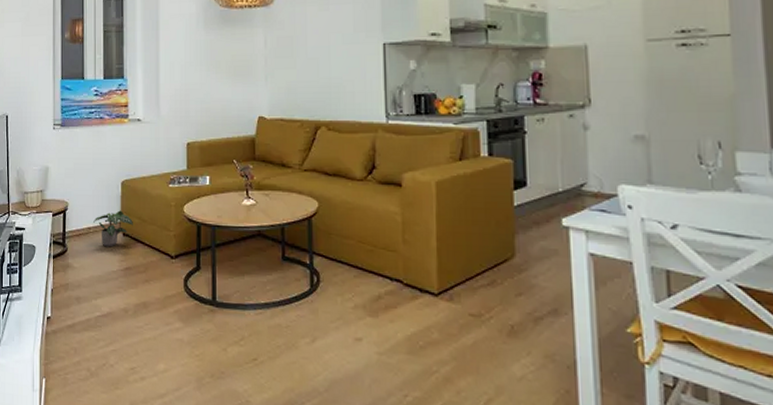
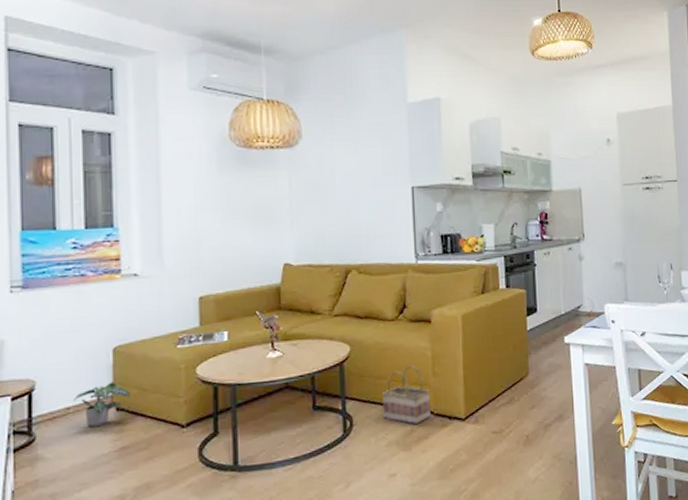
basket: none [348,228,400,291] -> present [381,365,431,425]

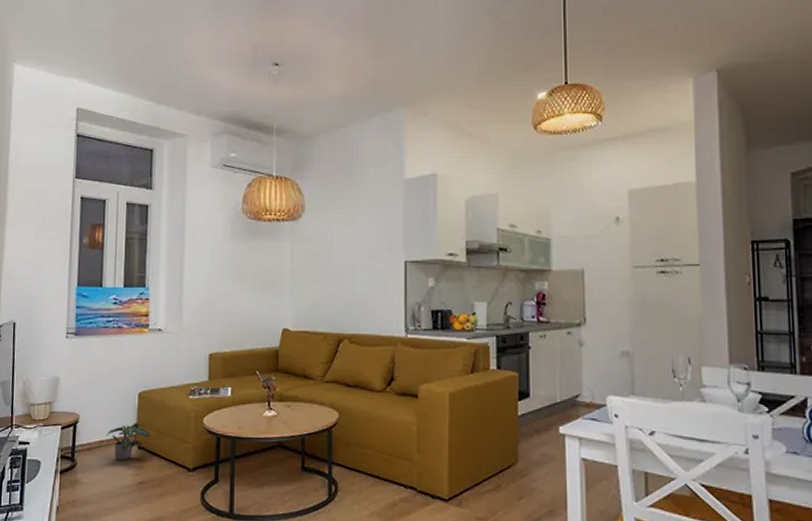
basket: present [381,365,431,425] -> none [366,438,415,498]

